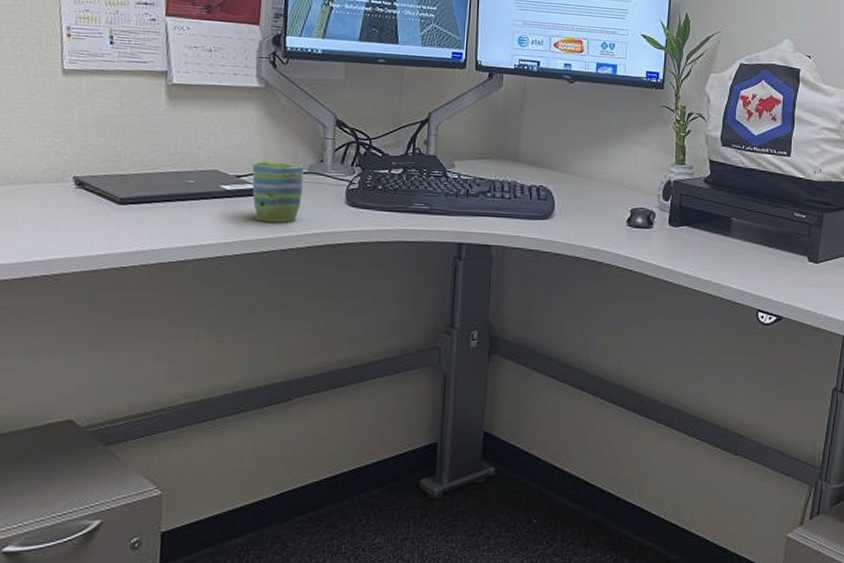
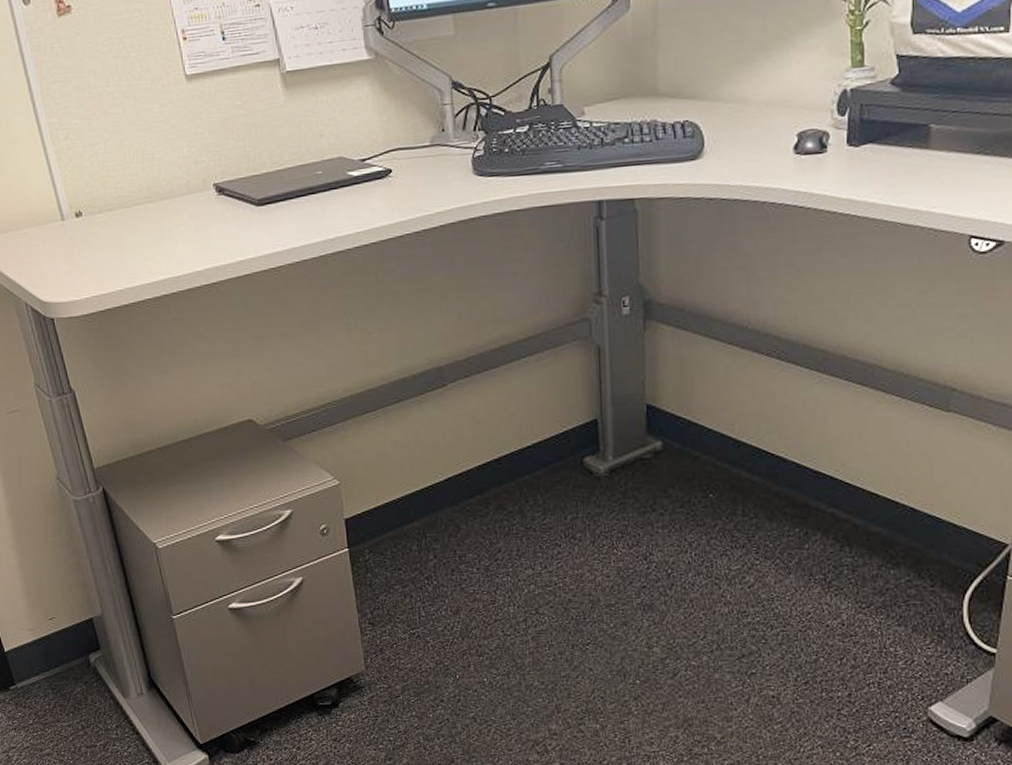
mug: present [251,160,304,223] -> none [374,137,429,206]

